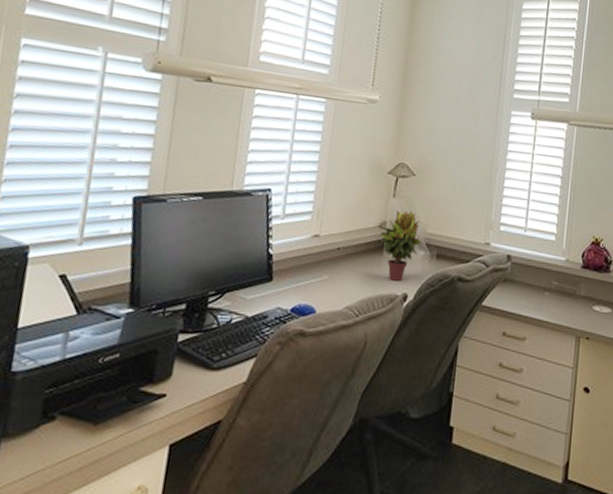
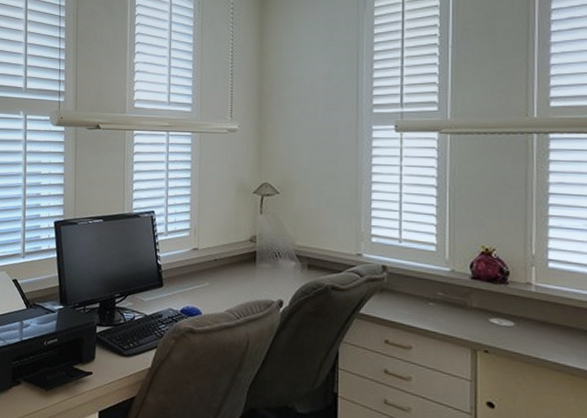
potted plant: present [380,210,421,281] -> none [252,225,291,289]

